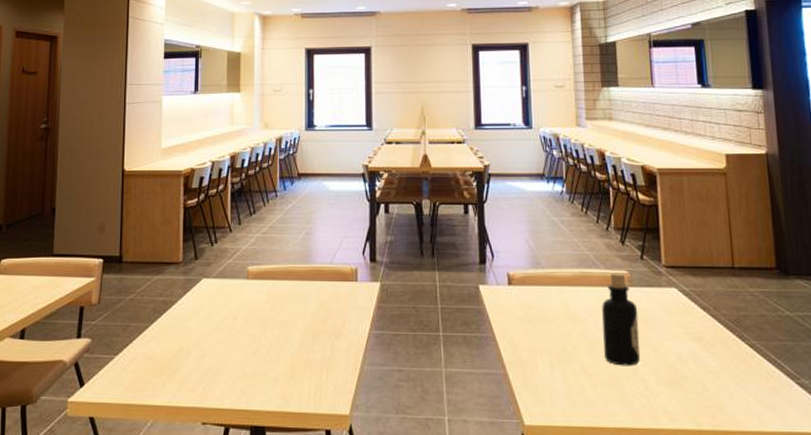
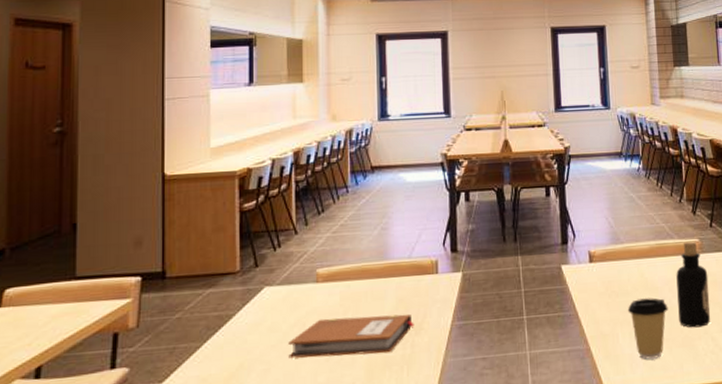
notebook: none [221,313,334,354] -> present [288,314,414,359]
coffee cup: none [547,328,593,394] -> present [627,298,668,360]

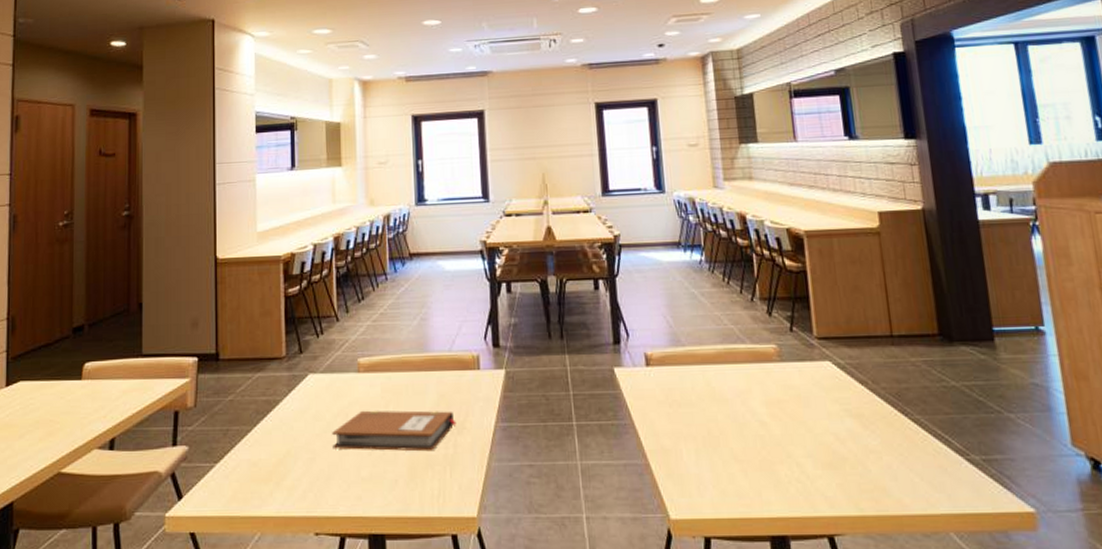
coffee cup: present [627,298,668,360] -> none [691,411,742,482]
bottle: present [676,241,711,328] -> none [749,347,795,450]

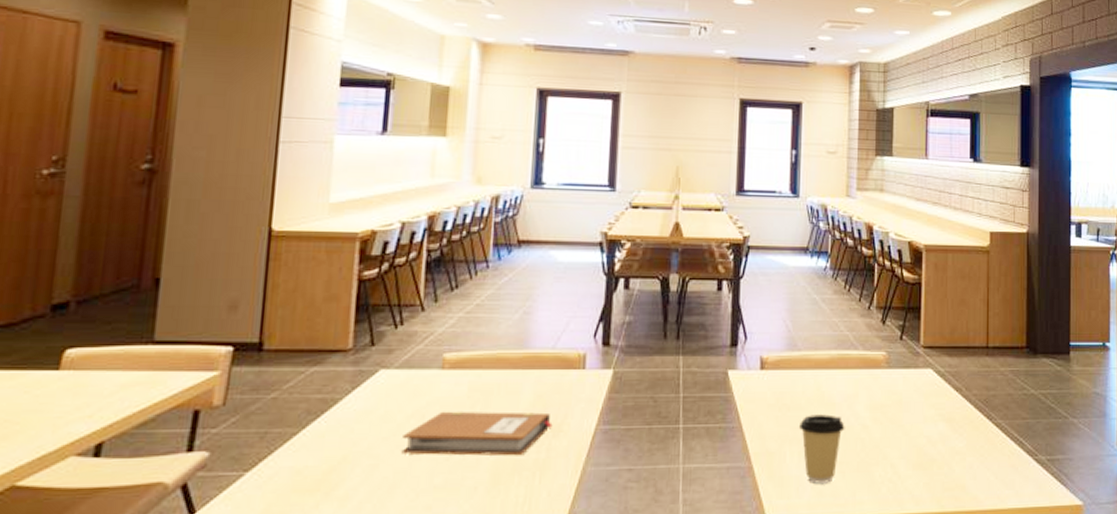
coffee cup: none [691,411,742,482] -> present [798,414,845,484]

